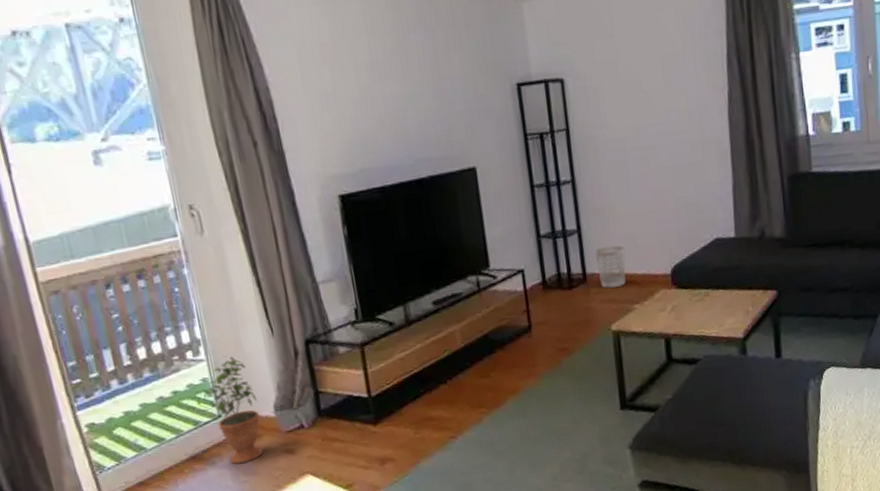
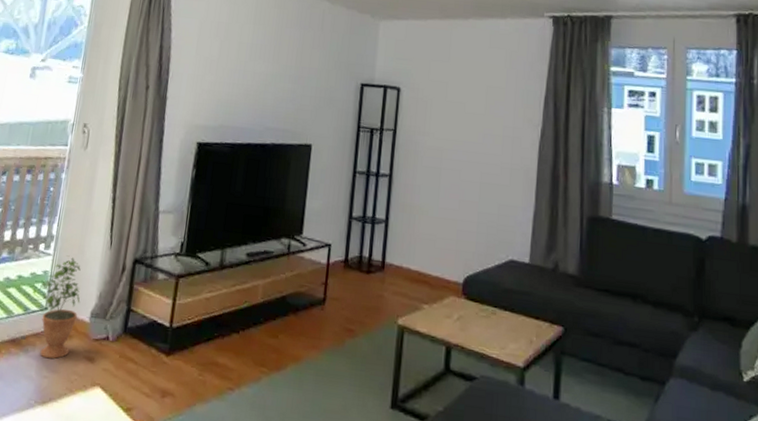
wastebasket: present [594,245,626,288] -> none [396,241,425,283]

